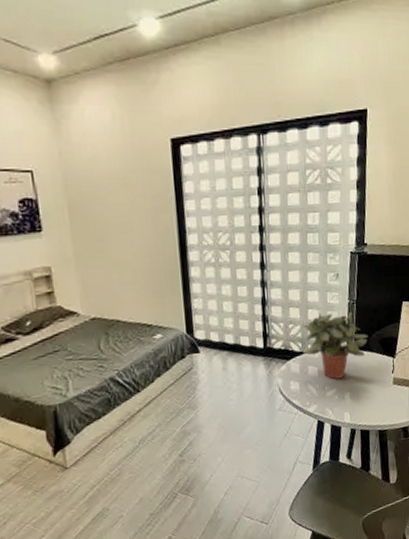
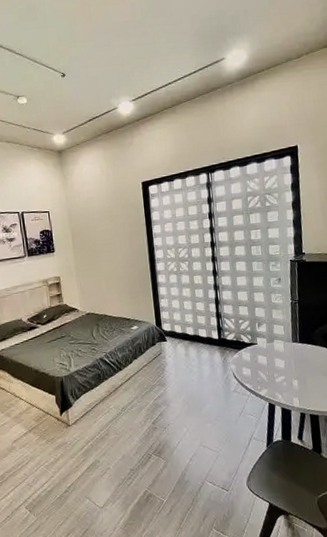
potted plant: present [303,311,369,380] -> none [251,310,312,368]

